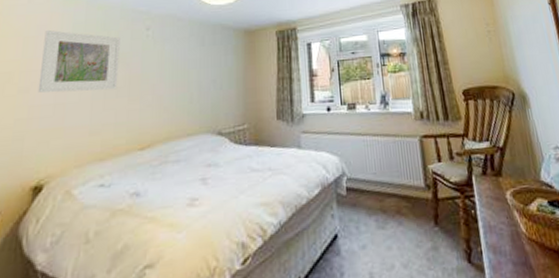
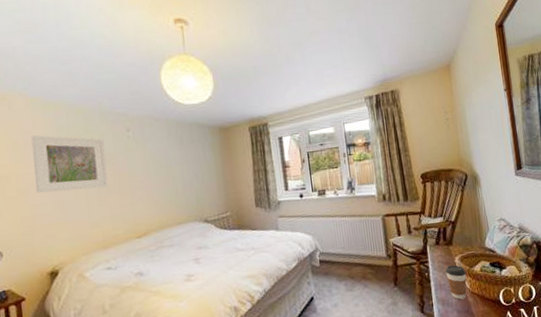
coffee cup: none [495,202,523,248] -> present [445,265,467,300]

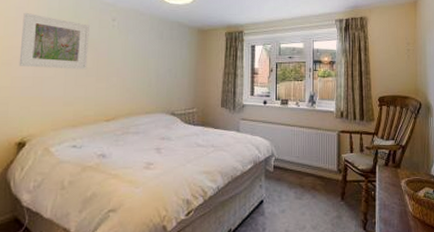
coffee cup: present [445,265,467,300] -> none [391,188,411,222]

